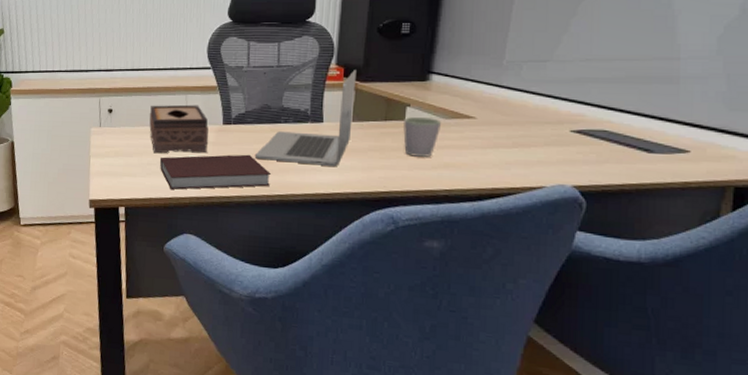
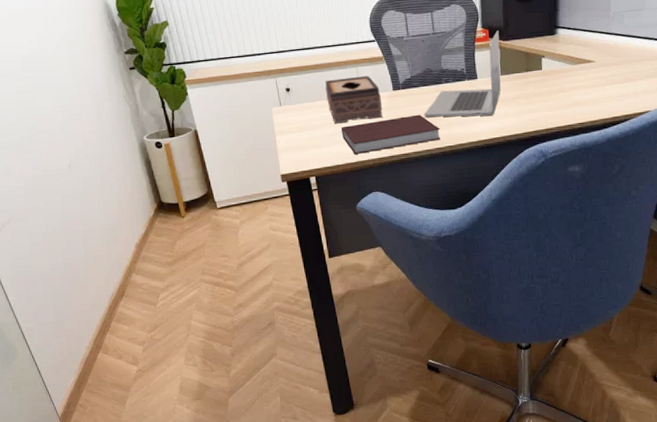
mug: present [402,116,441,157] -> none [540,65,570,99]

